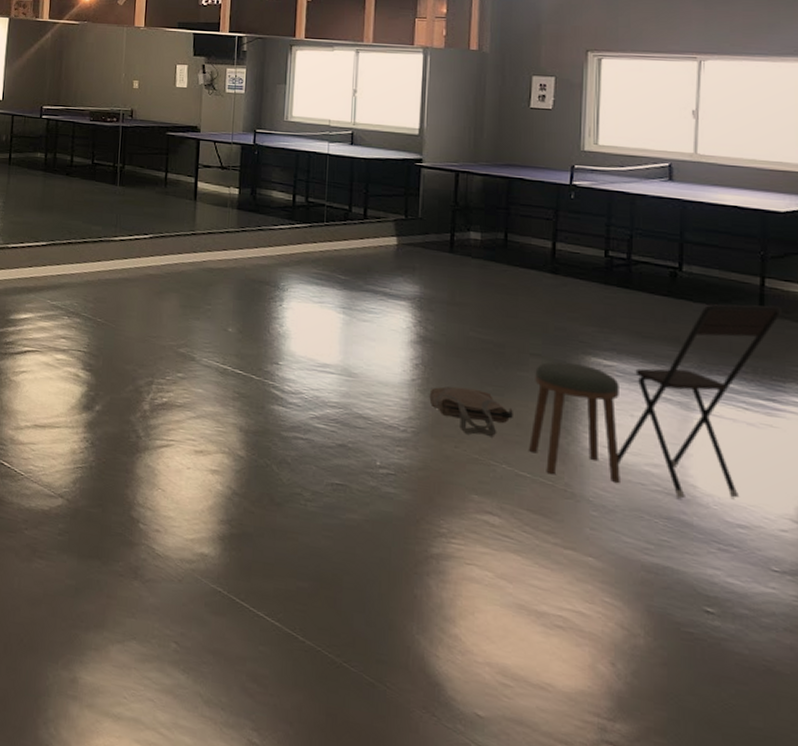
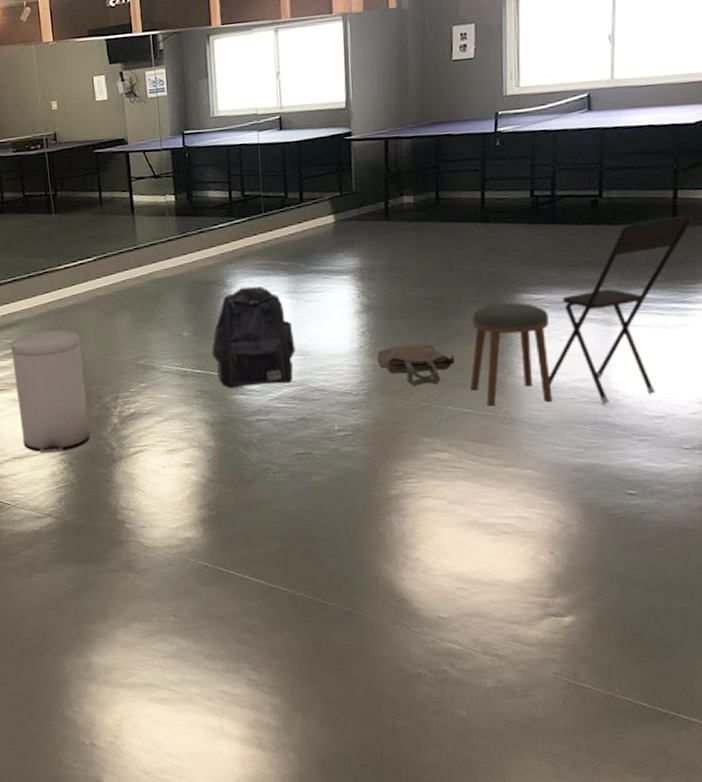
pedal bin: none [48,298,124,429] -> present [11,329,90,453]
backpack: none [256,293,344,404] -> present [212,286,296,388]

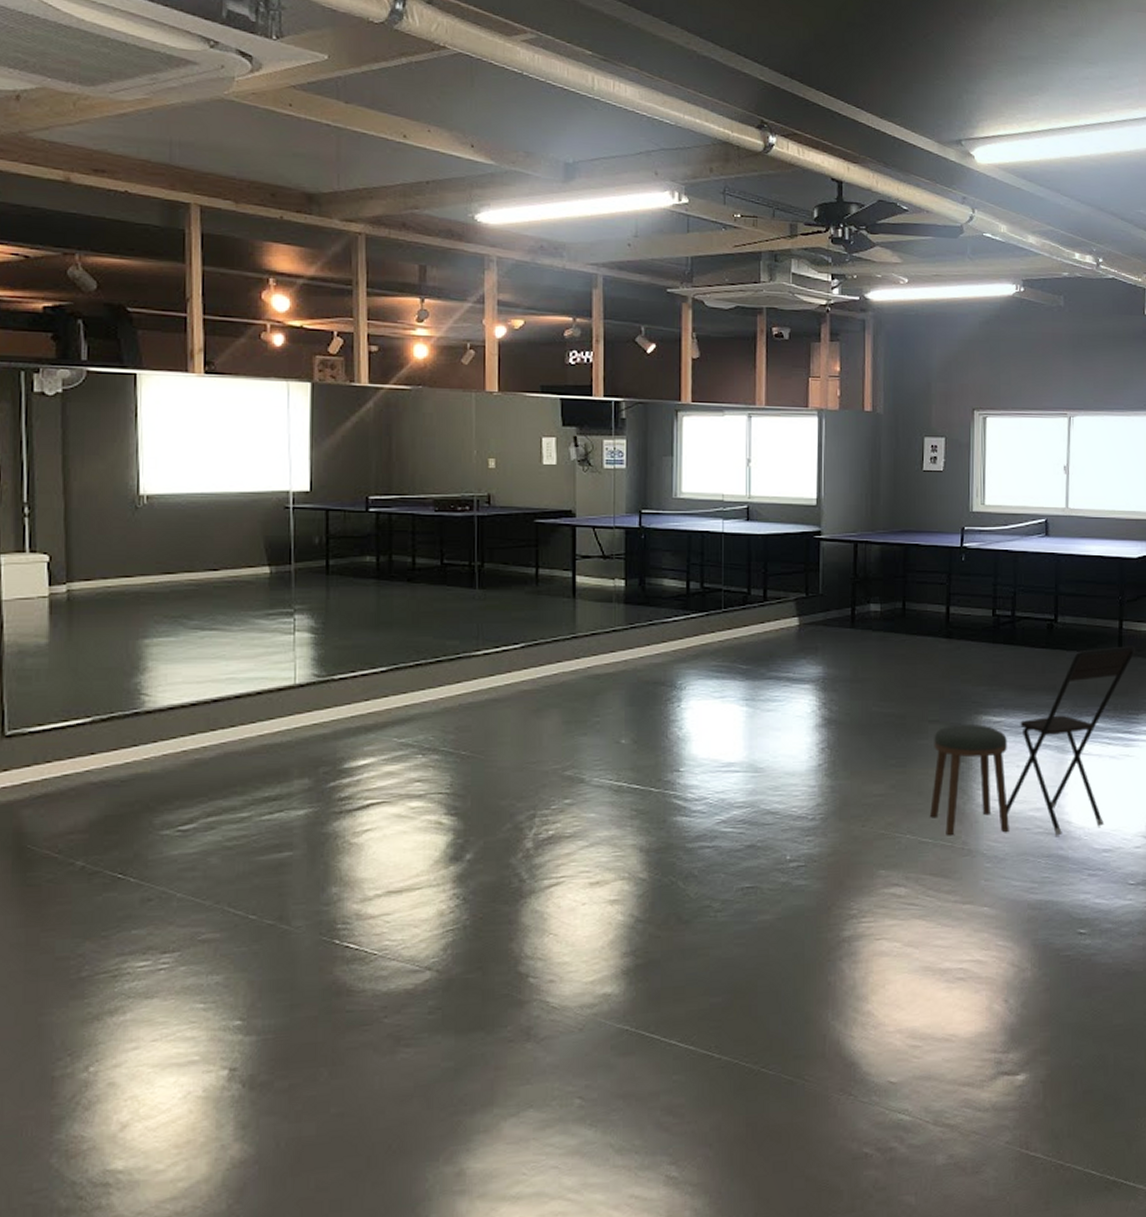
pedal bin: present [11,329,90,453] -> none [402,728,495,886]
backpack: present [212,286,296,388] -> none [654,690,749,807]
tote bag: present [377,344,454,386] -> none [836,764,915,811]

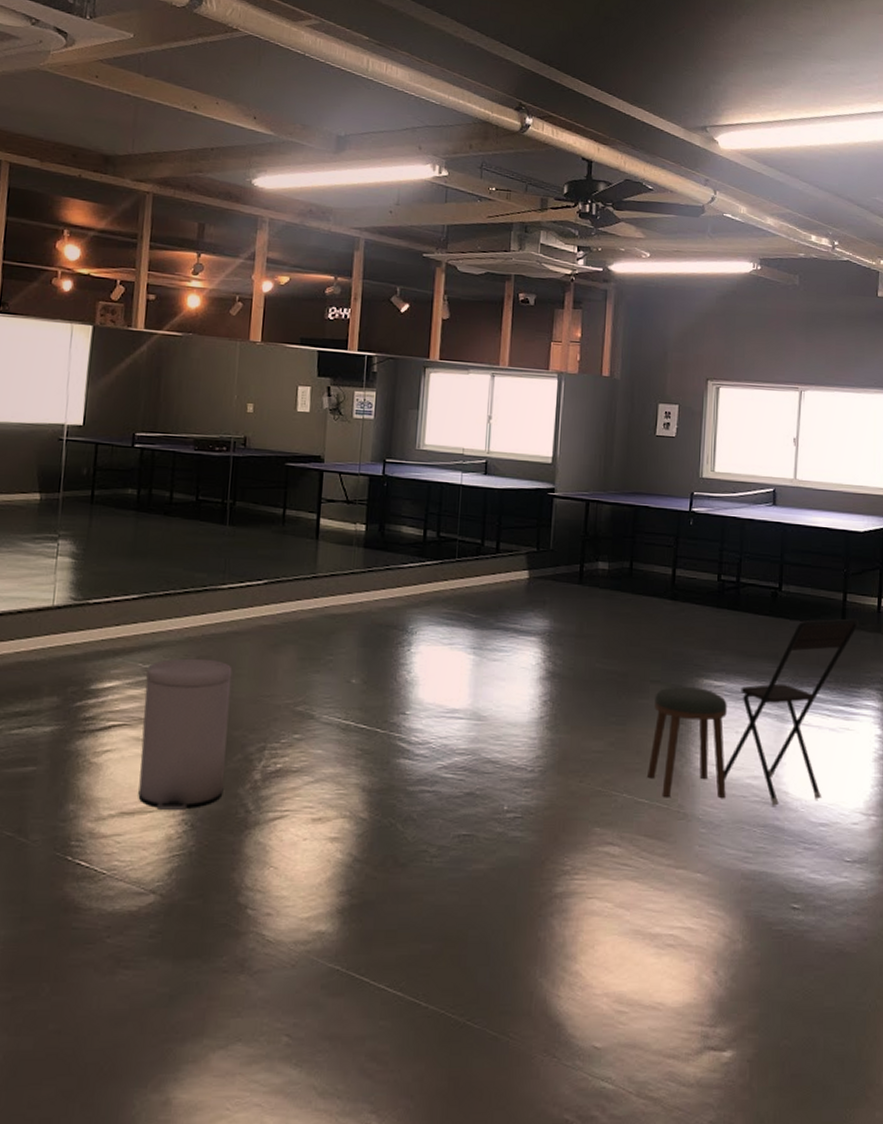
pedal bin: none [402,728,495,886] -> present [138,658,233,810]

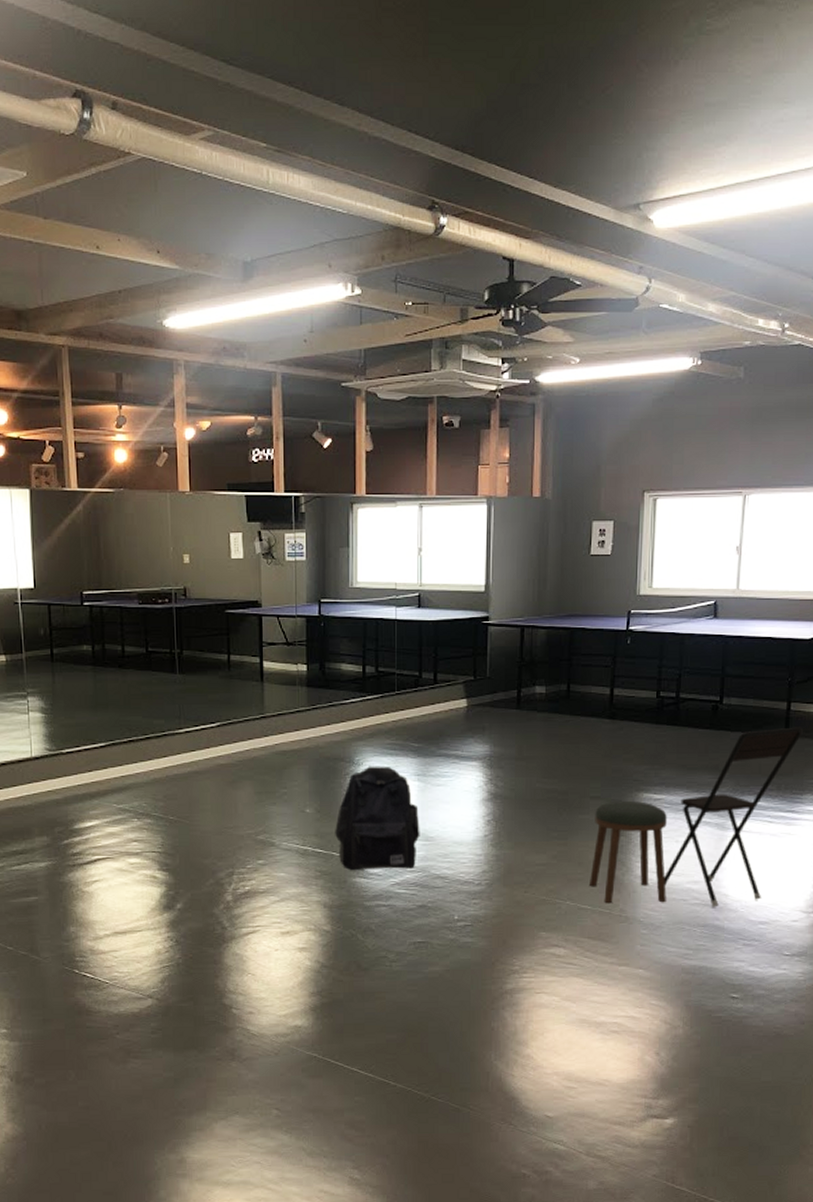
pedal bin: present [138,658,233,810] -> none [121,797,201,929]
backpack: none [381,635,473,751] -> present [335,766,420,870]

